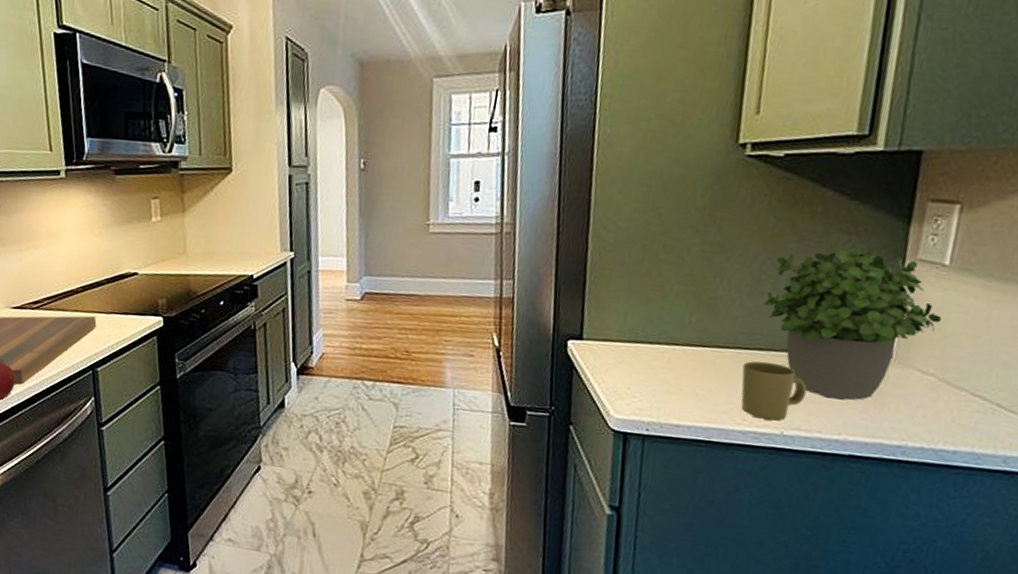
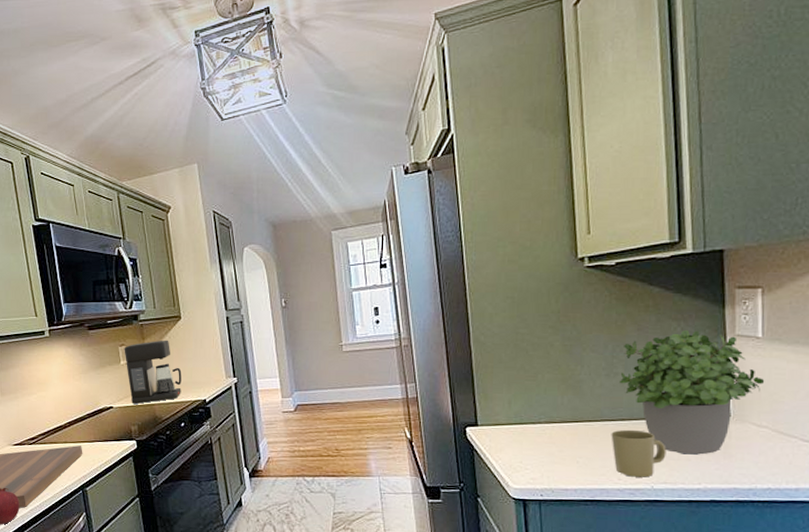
coffee maker: none [157,196,227,273] -> present [124,340,182,404]

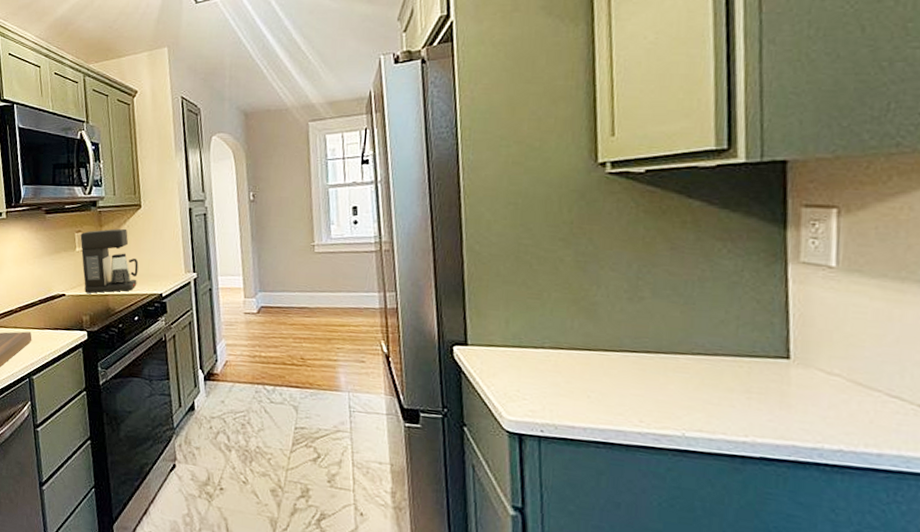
mug: present [611,429,667,478] -> none [632,363,704,422]
potted plant: present [618,330,765,455] -> none [644,253,839,402]

